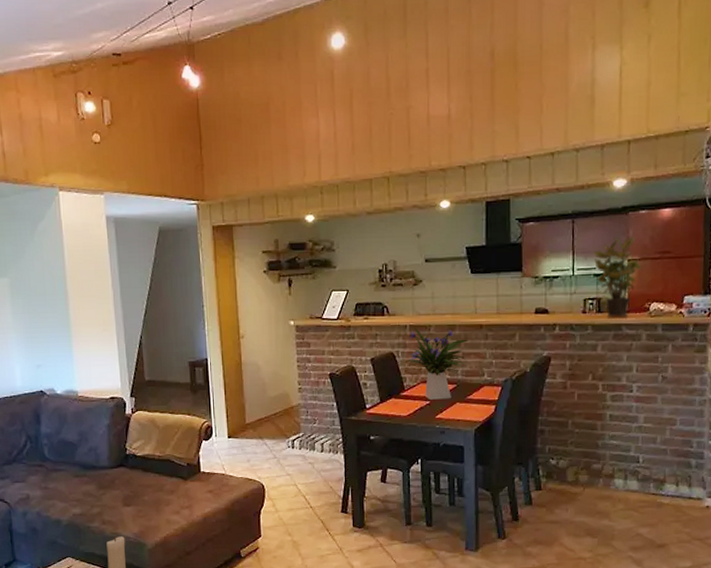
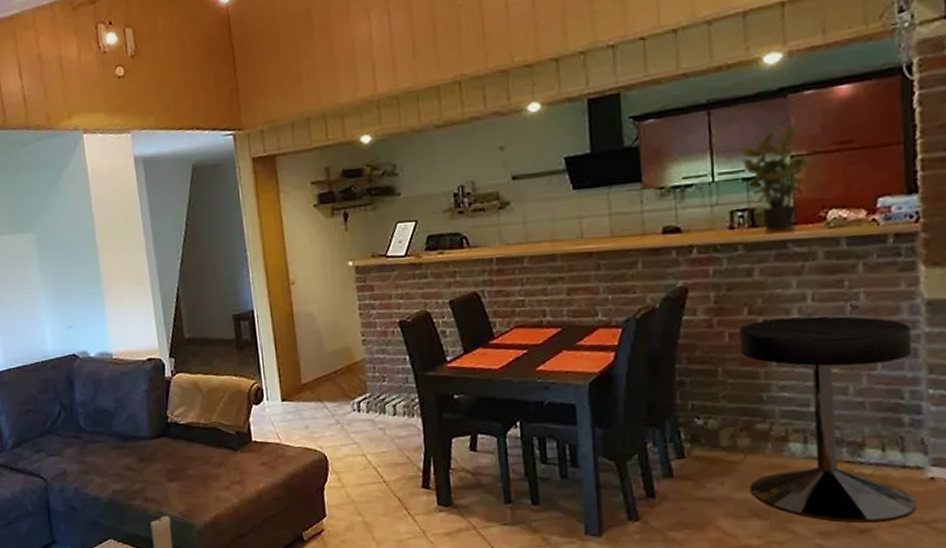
flower arrangement: present [401,327,469,400] -> none [487,260,575,348]
bar stool: none [585,383,701,540] -> present [740,315,917,523]

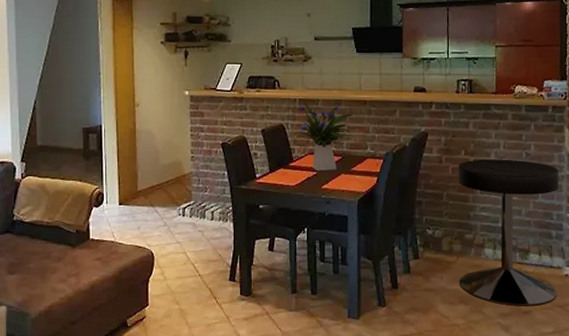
flower arrangement: none [487,260,575,348] -> present [290,101,354,171]
potted plant: present [740,125,811,236] -> none [466,25,507,100]

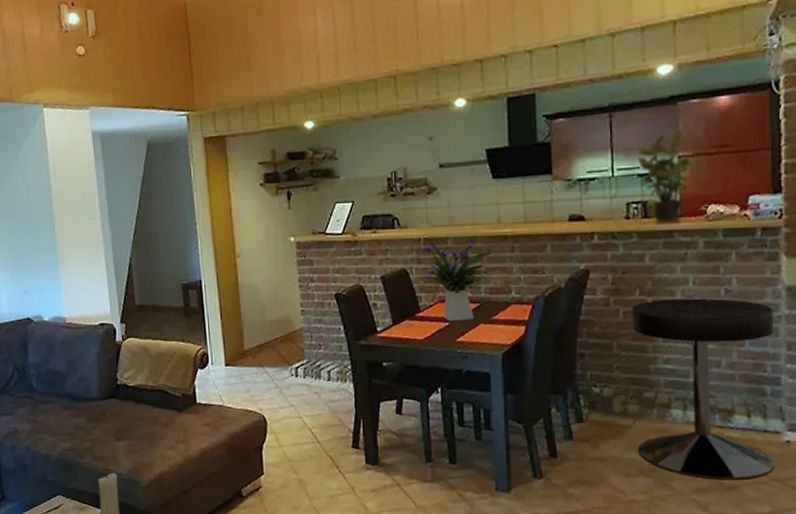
potted plant: none [466,25,507,100] -> present [636,129,694,226]

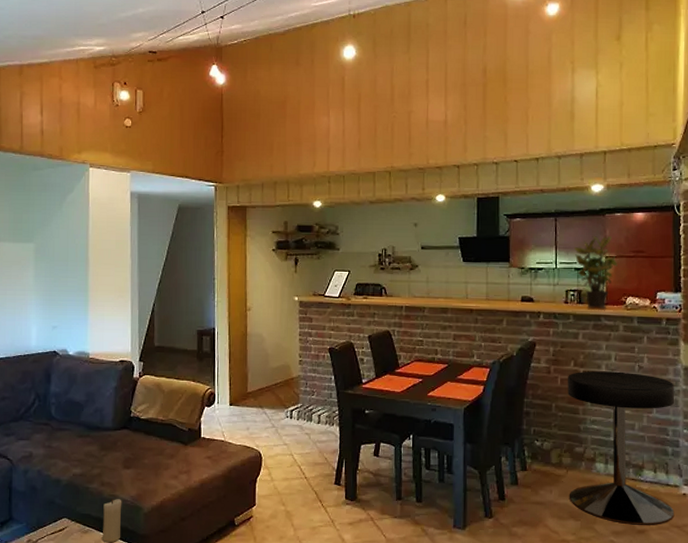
flower arrangement: present [414,240,492,321] -> none [396,308,460,378]

